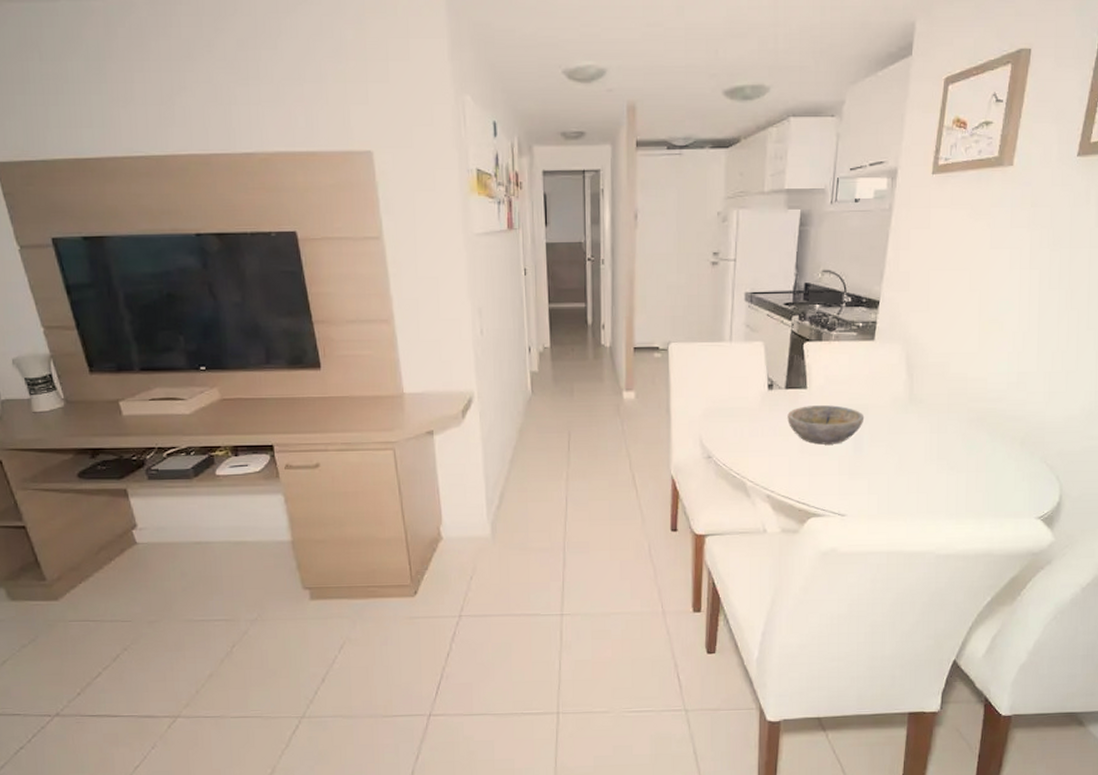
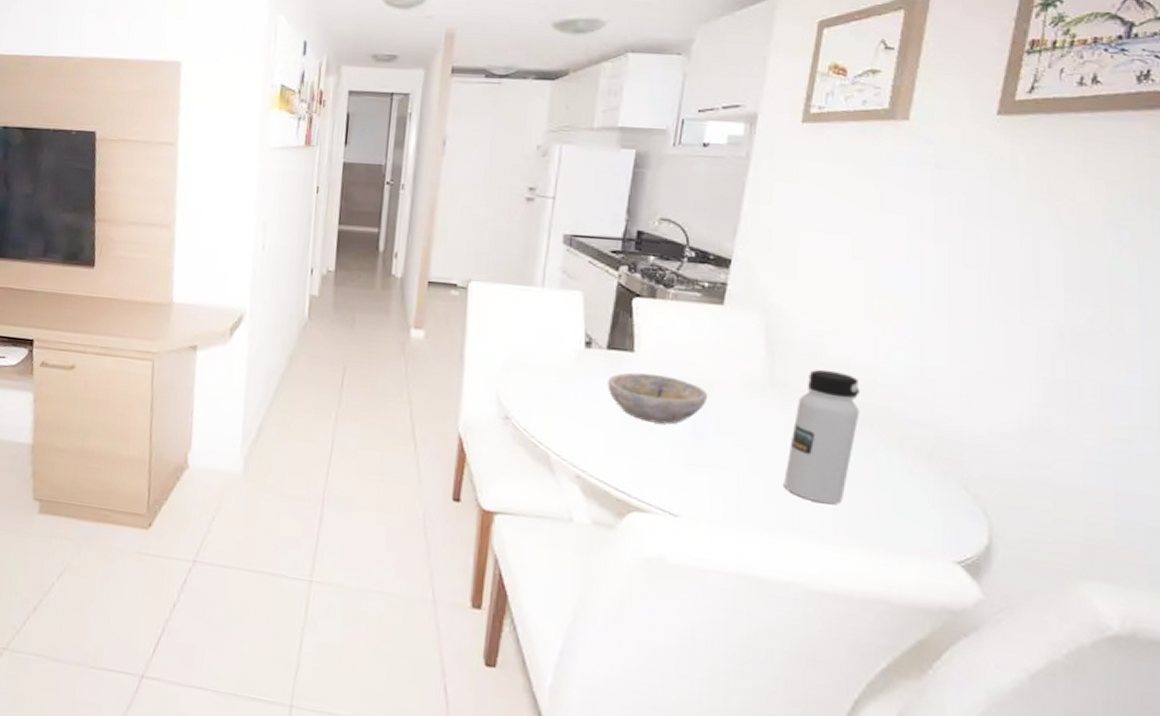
water bottle: none [921,384,975,489] -> present [784,369,860,505]

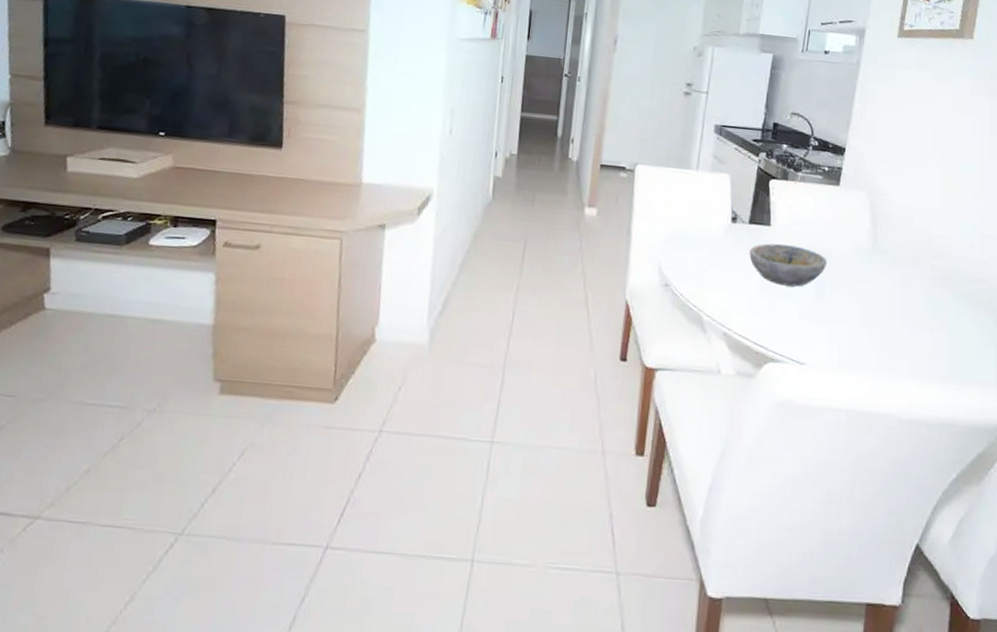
water bottle: present [784,369,860,505] -> none [883,238,938,348]

